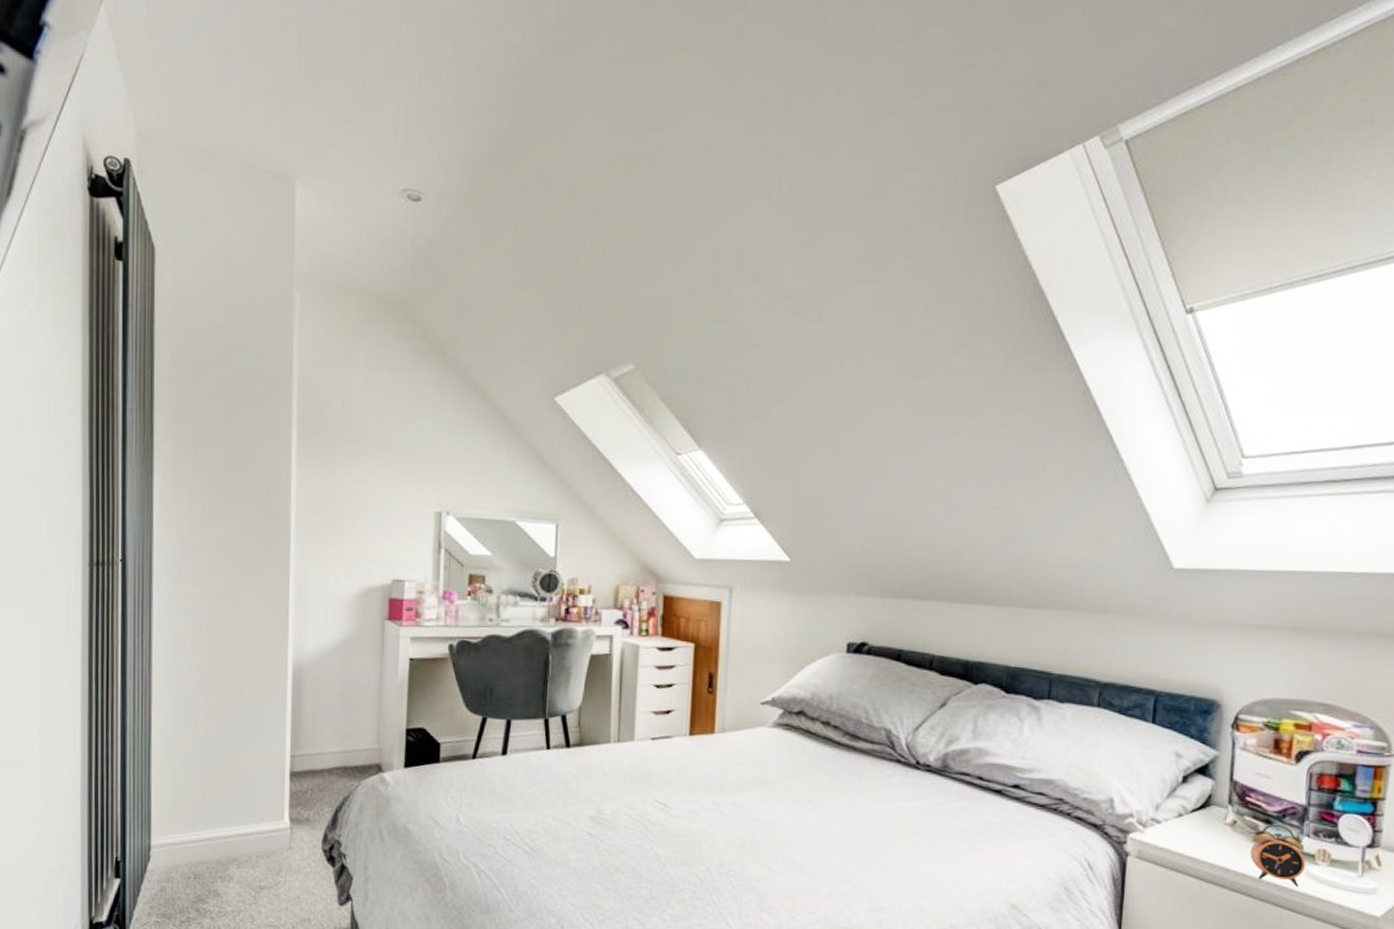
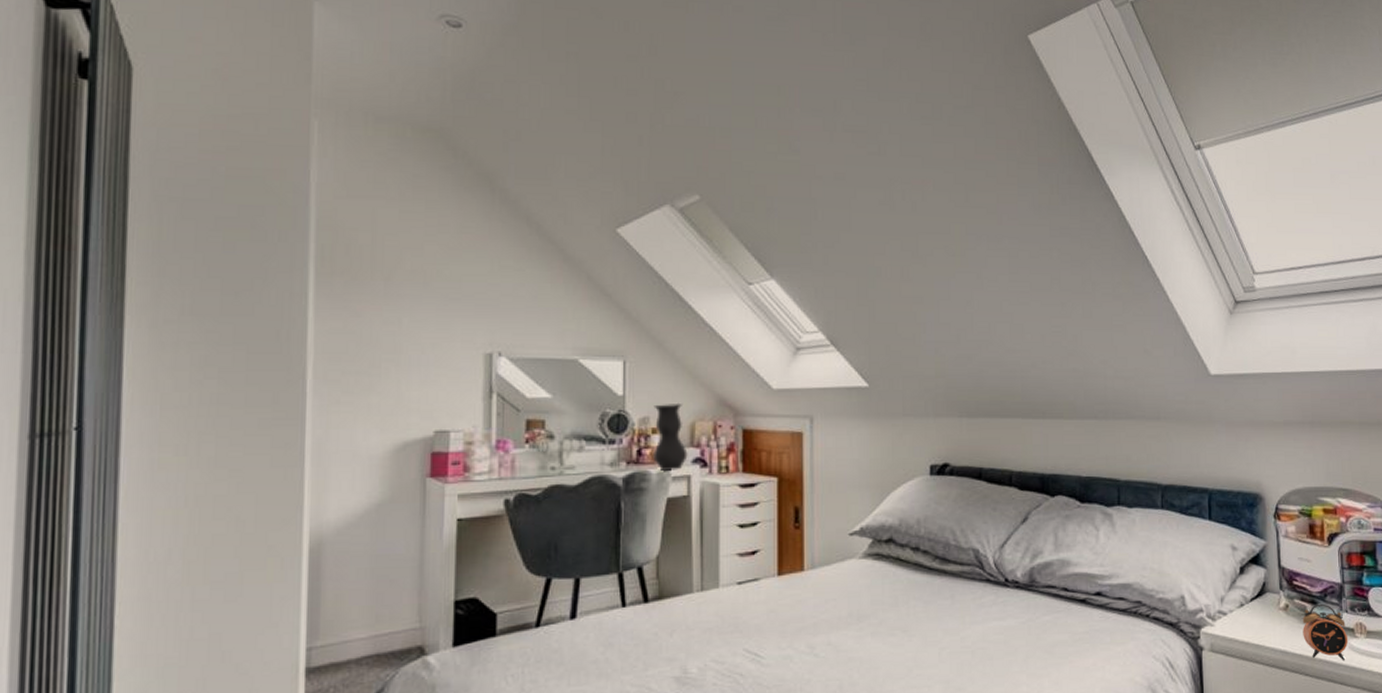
vase: none [578,566,612,630] -> present [652,402,688,471]

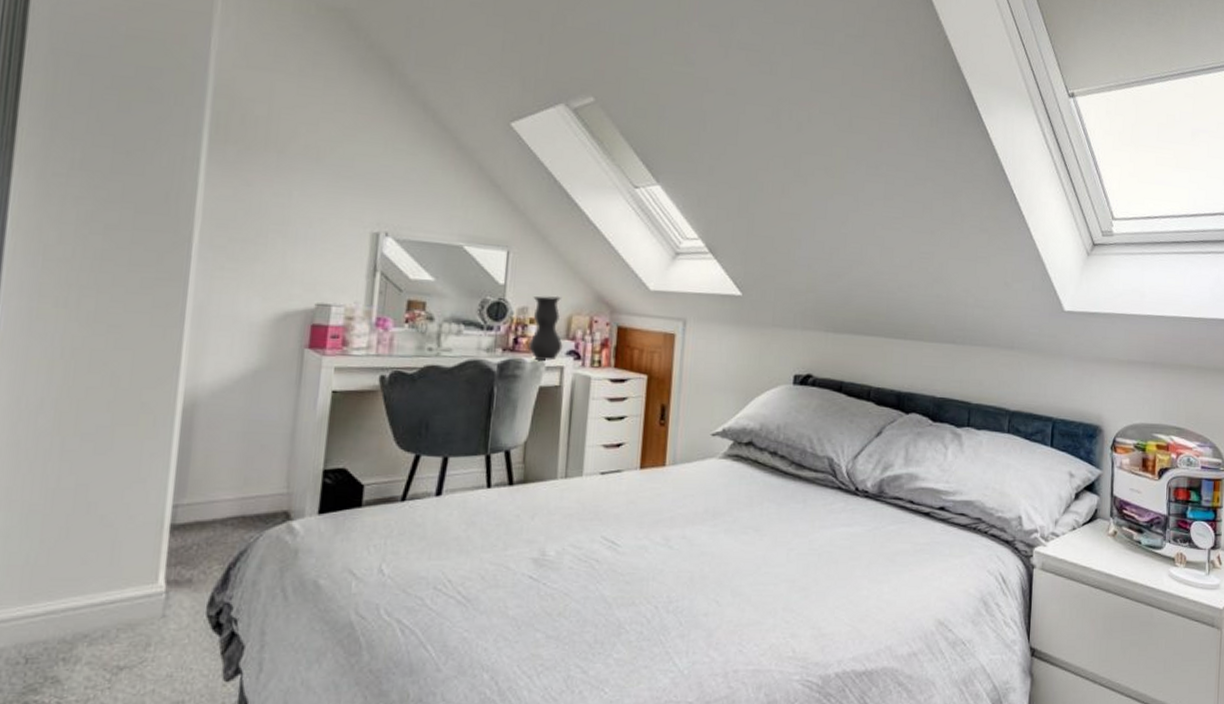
alarm clock: present [1302,603,1349,661] -> none [1127,532,1169,588]

